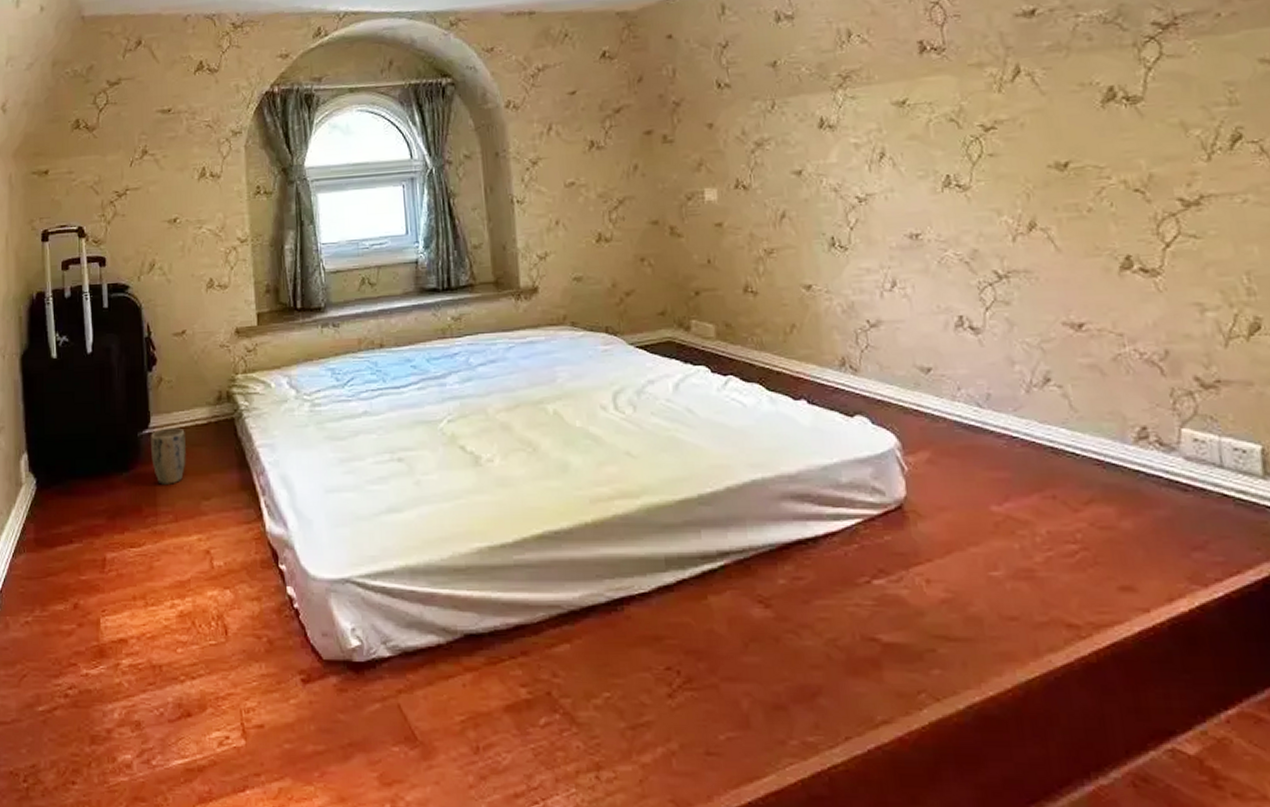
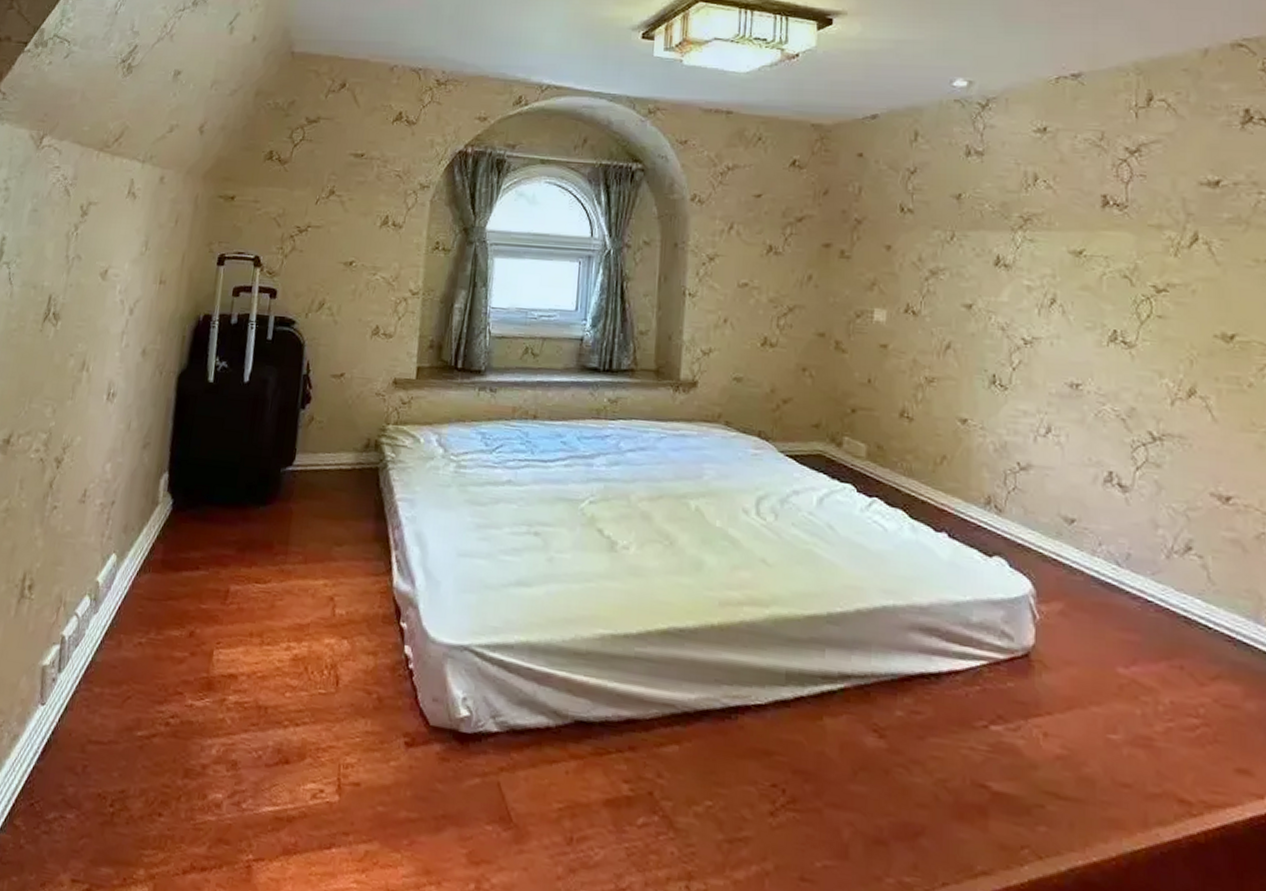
plant pot: present [151,427,186,485] -> none [290,467,328,525]

